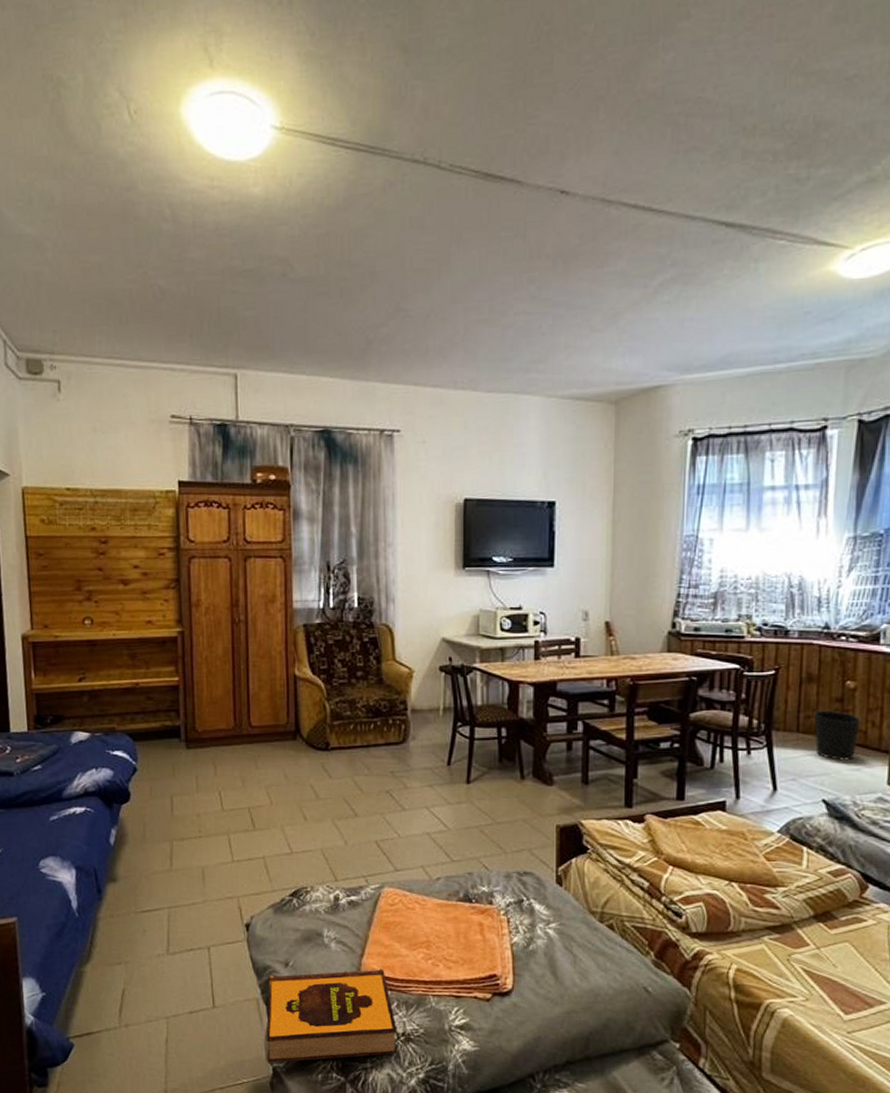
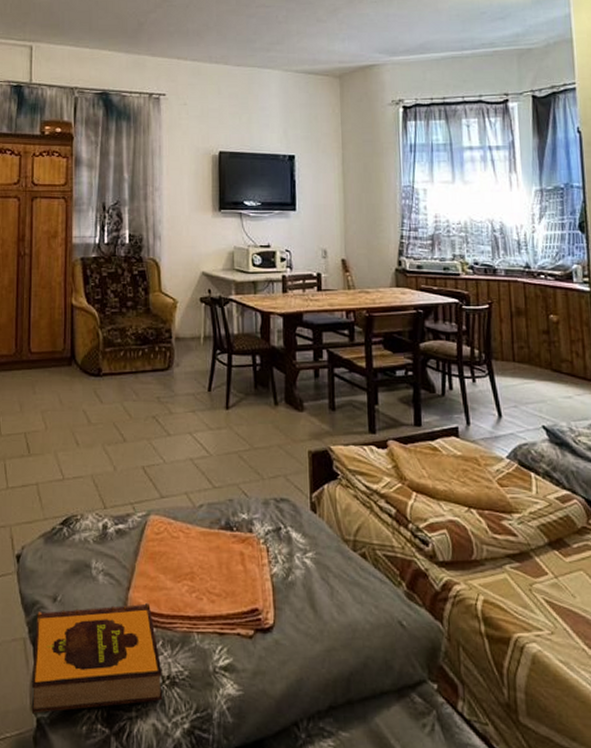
wastebasket: present [814,710,862,761] -> none [526,341,567,389]

